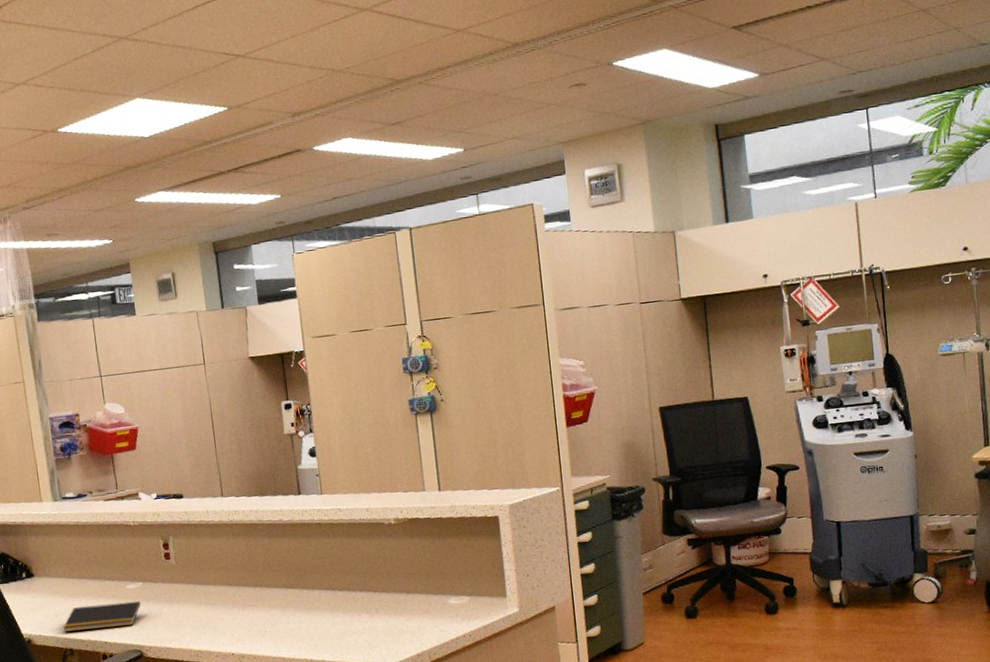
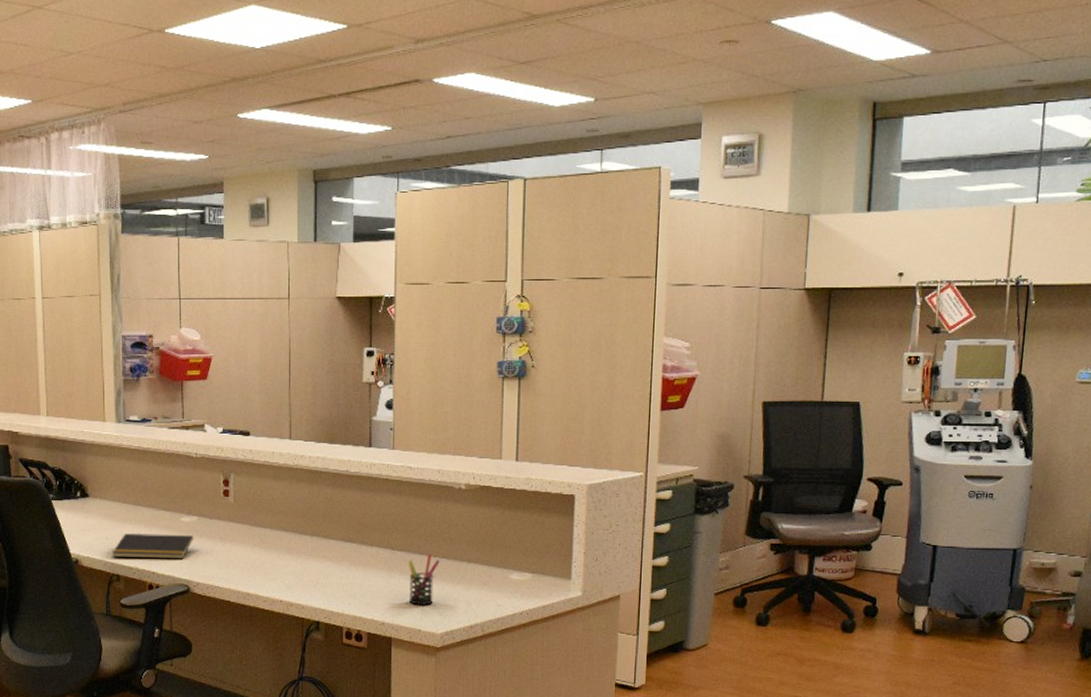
pen holder: none [350,590,380,641] -> present [408,555,440,605]

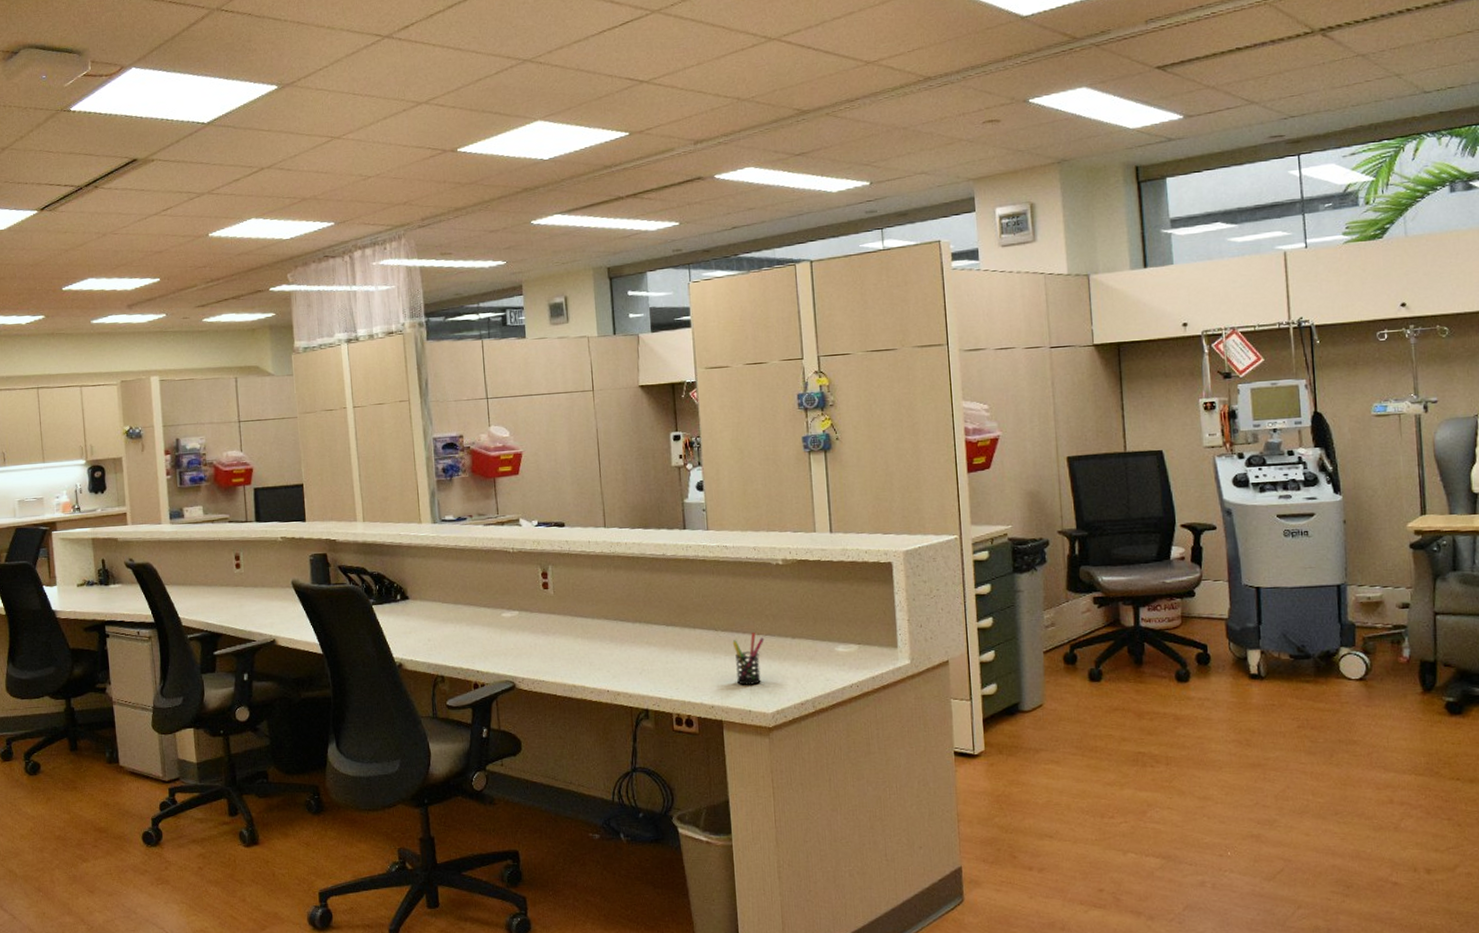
notepad: present [111,533,193,559] -> none [434,630,516,658]

